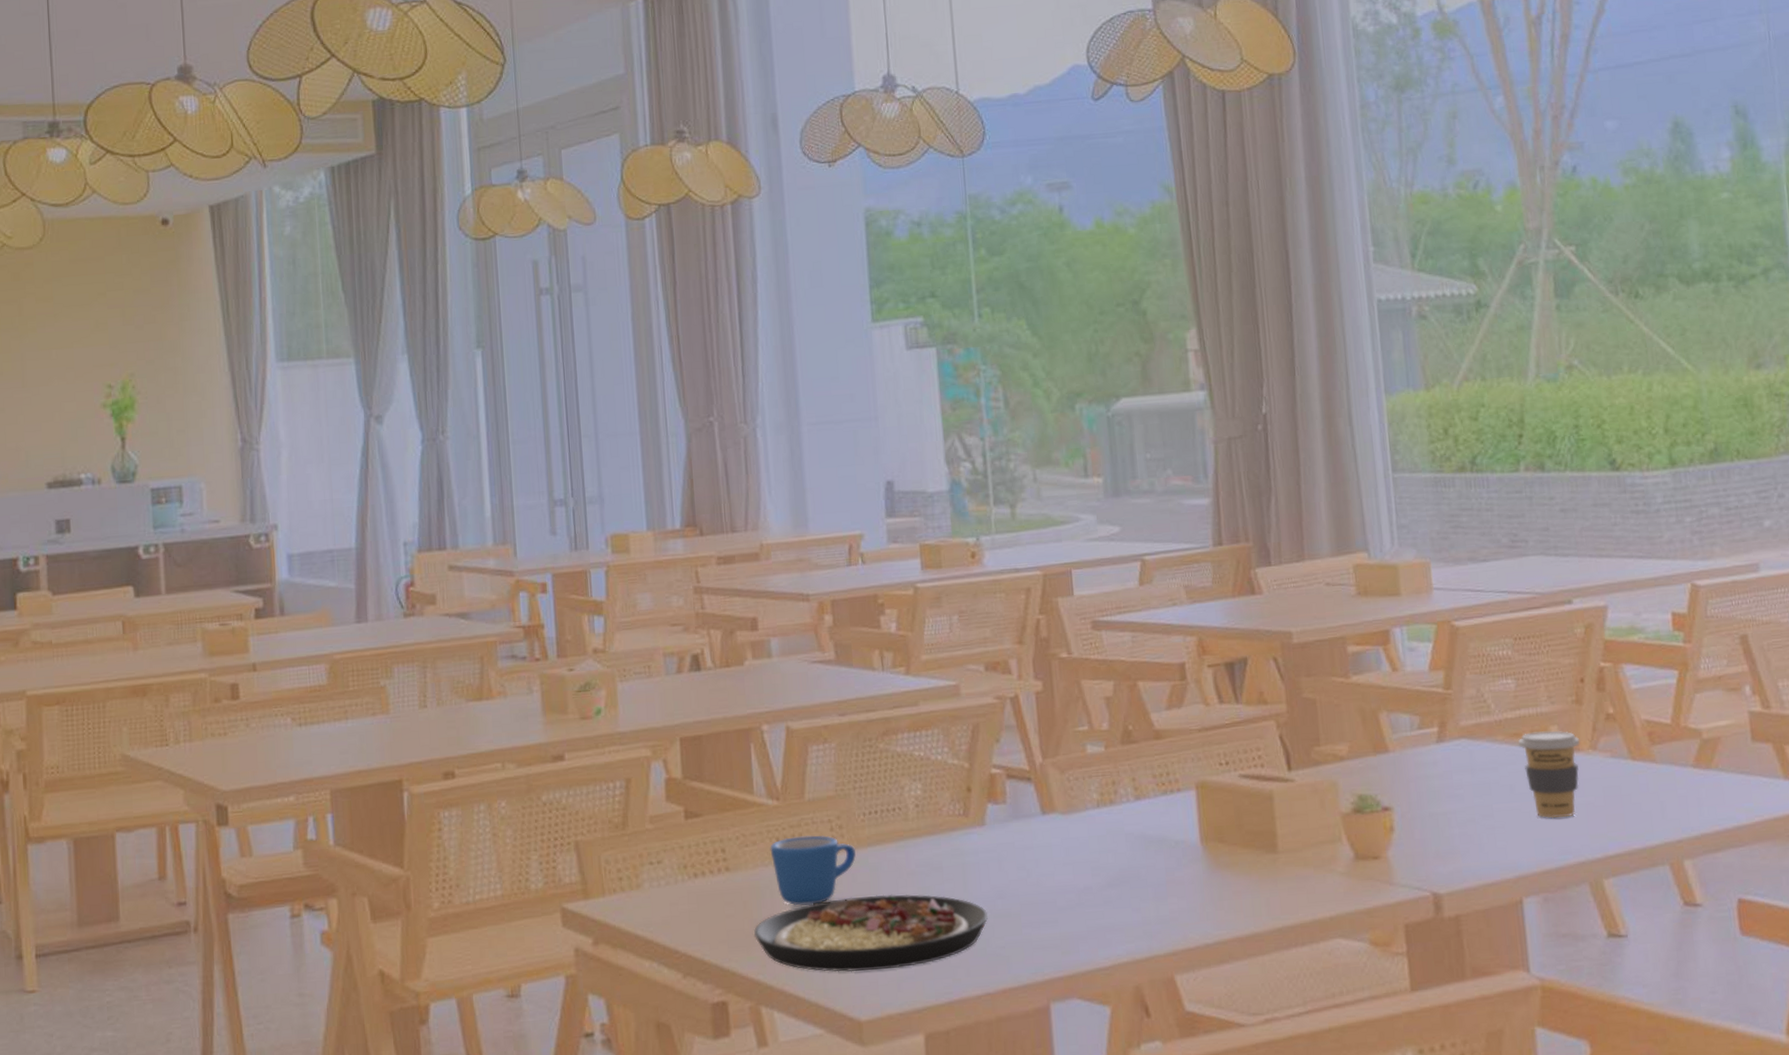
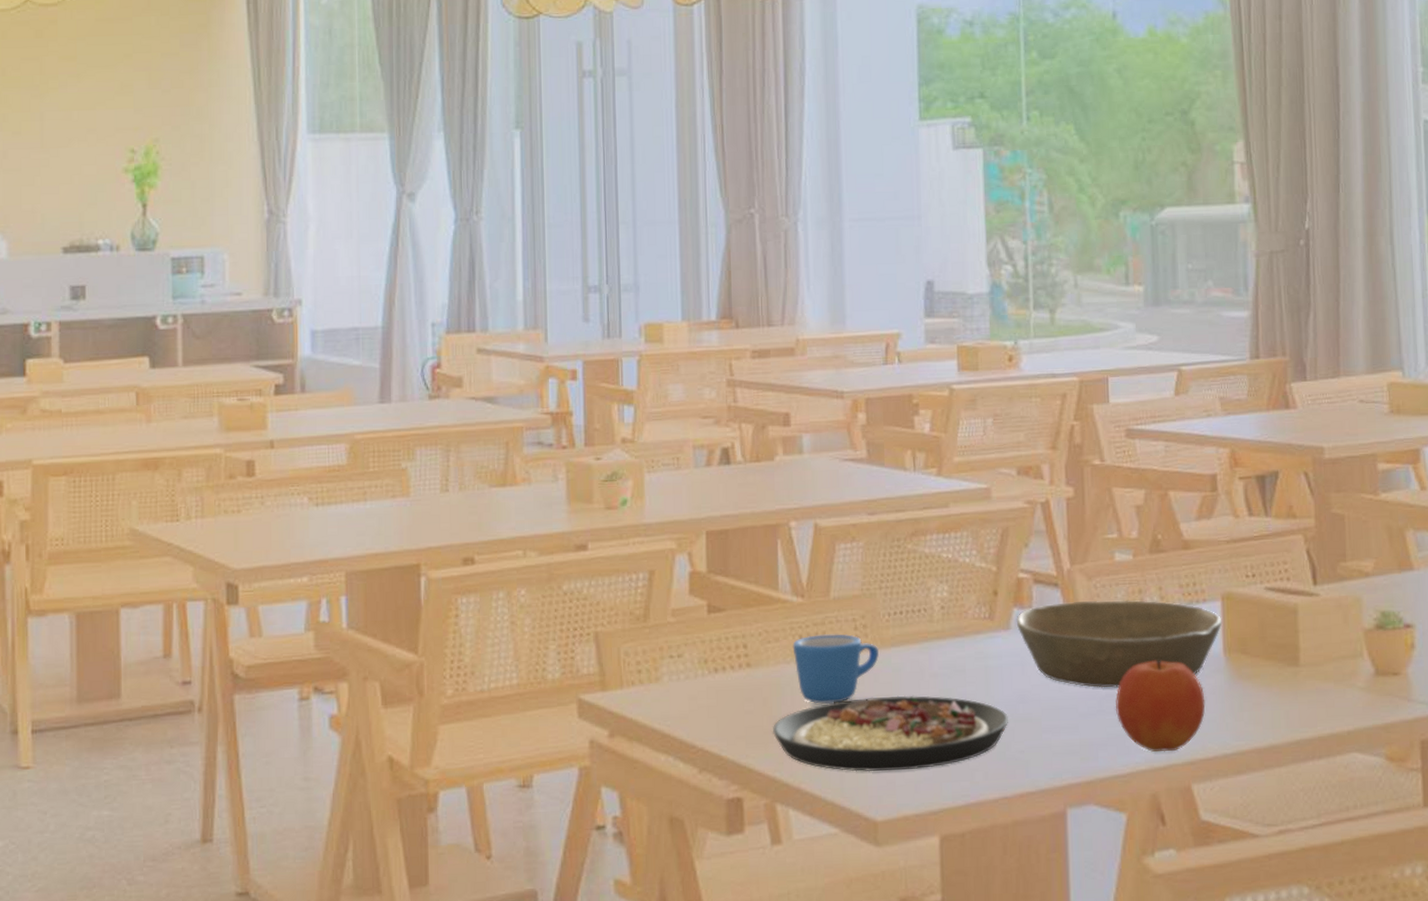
bowl: none [990,792,1198,881] -> present [1016,600,1223,688]
fruit: none [1094,852,1185,944] -> present [1115,661,1206,753]

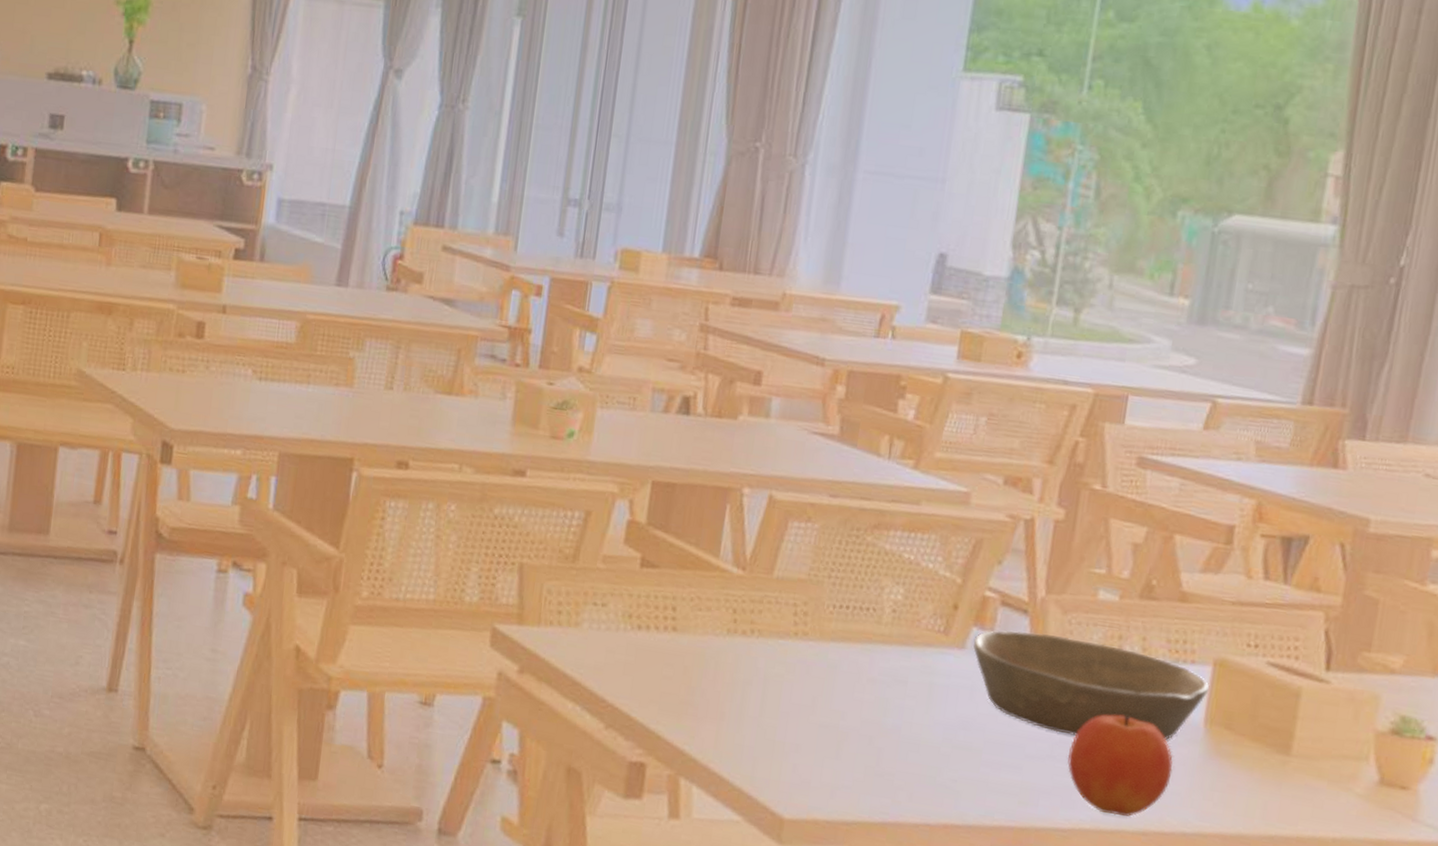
plate: present [772,695,1008,772] -> none [688,685,946,777]
mug: present [792,634,879,704] -> none [723,611,816,688]

